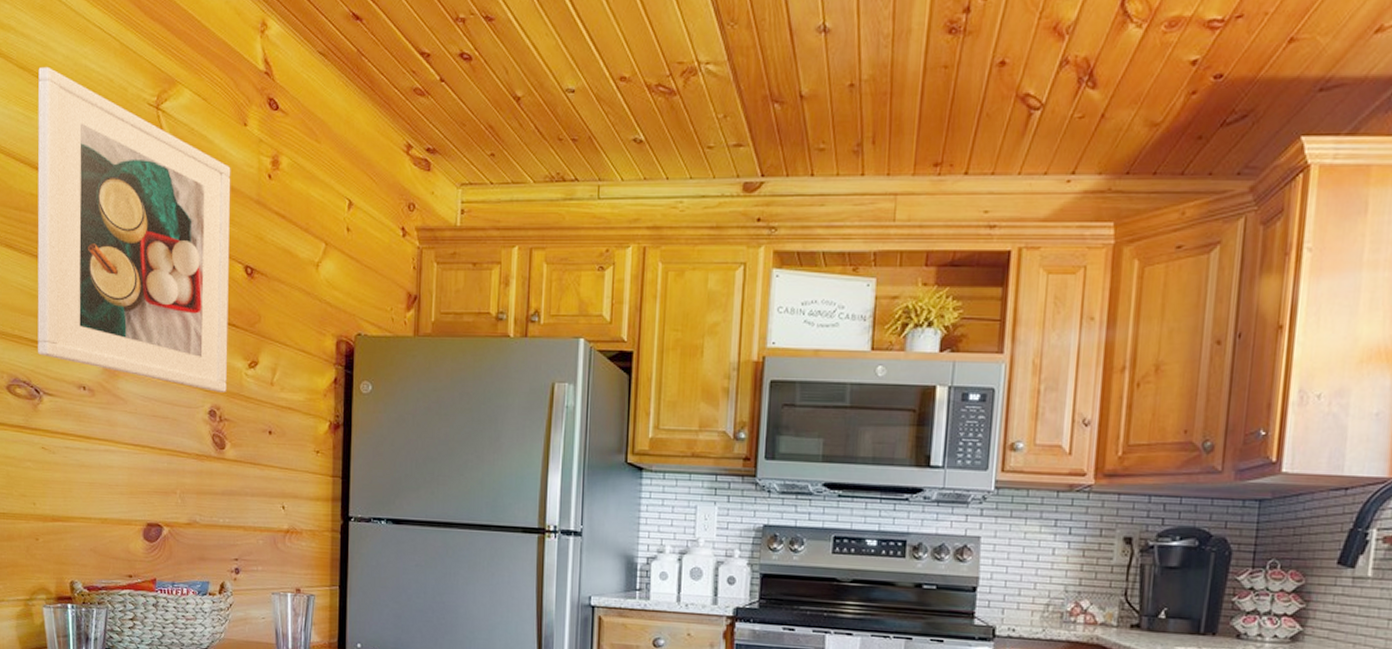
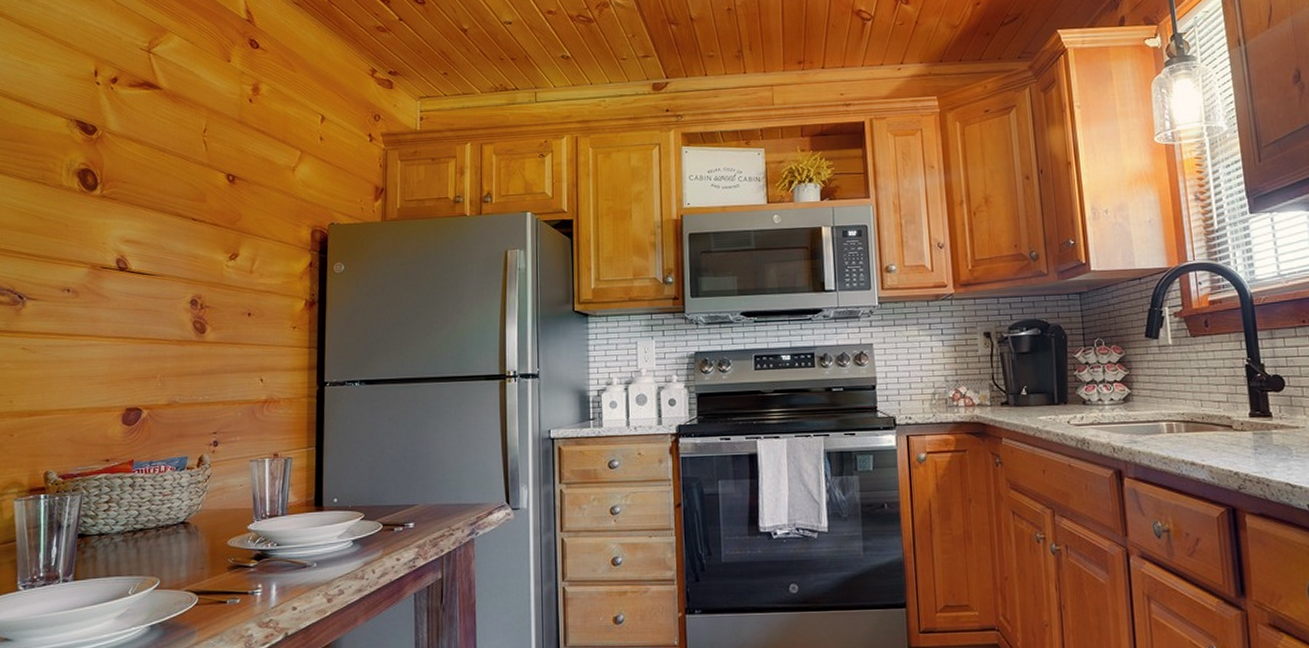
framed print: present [37,66,231,392] -> none [24,23,215,284]

